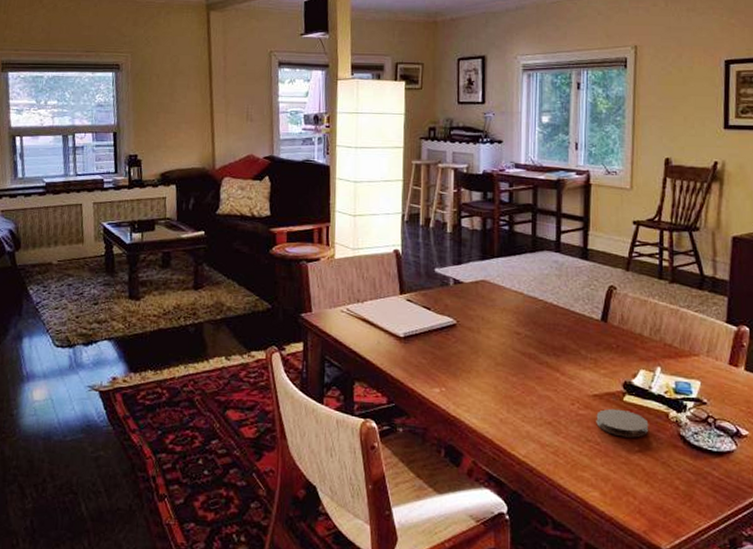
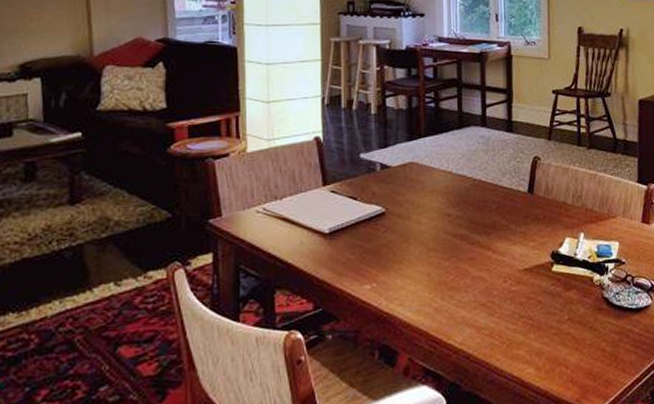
coaster: present [596,408,649,438] -> none [527,280,576,308]

